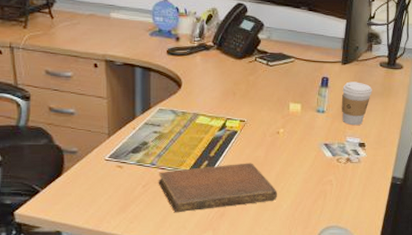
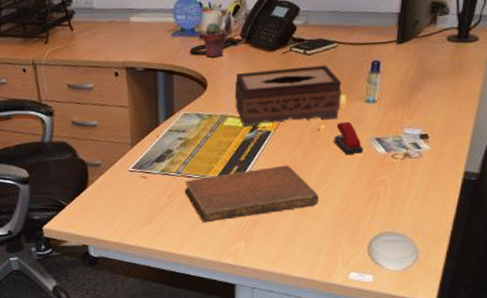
potted succulent: none [177,27,201,60] -> present [201,22,228,58]
tissue box: none [206,75,297,125] -> present [234,65,341,126]
stapler: none [290,127,315,156] -> present [334,121,364,154]
coffee cup: present [341,81,372,126] -> none [396,62,437,115]

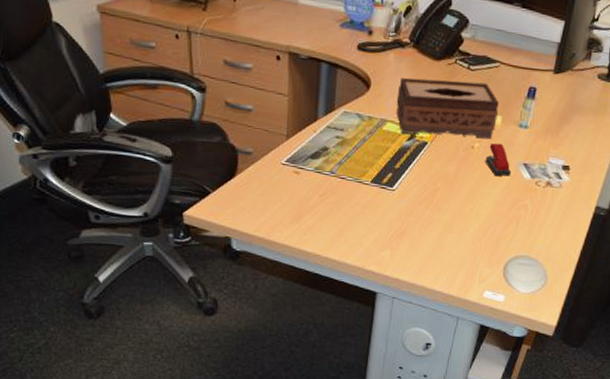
notebook: present [184,165,319,223] -> none [336,178,465,228]
potted succulent: present [201,22,228,58] -> none [370,19,397,58]

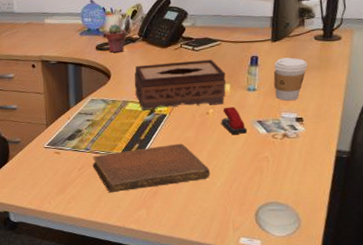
notebook: none [336,178,465,228] -> present [92,143,210,193]
potted succulent: none [370,19,397,58] -> present [105,24,127,53]
coffee cup: none [546,94,586,146] -> present [273,57,308,101]

